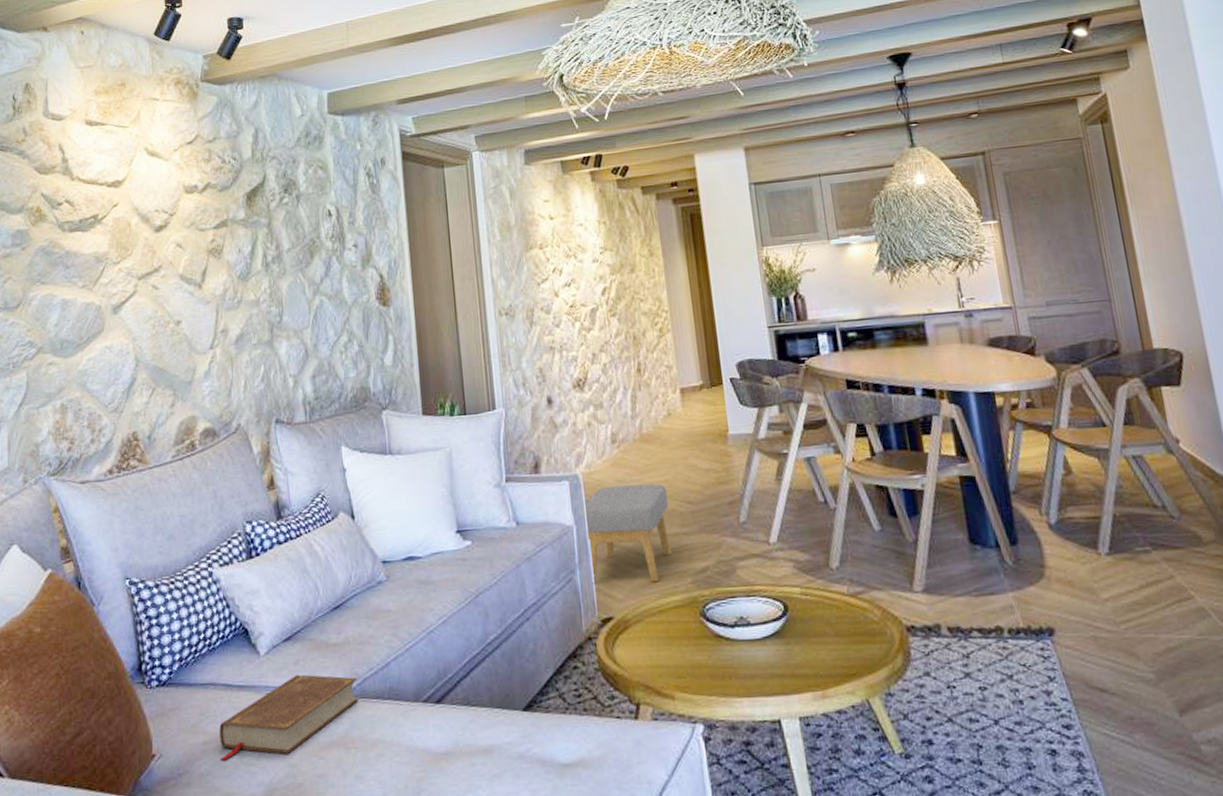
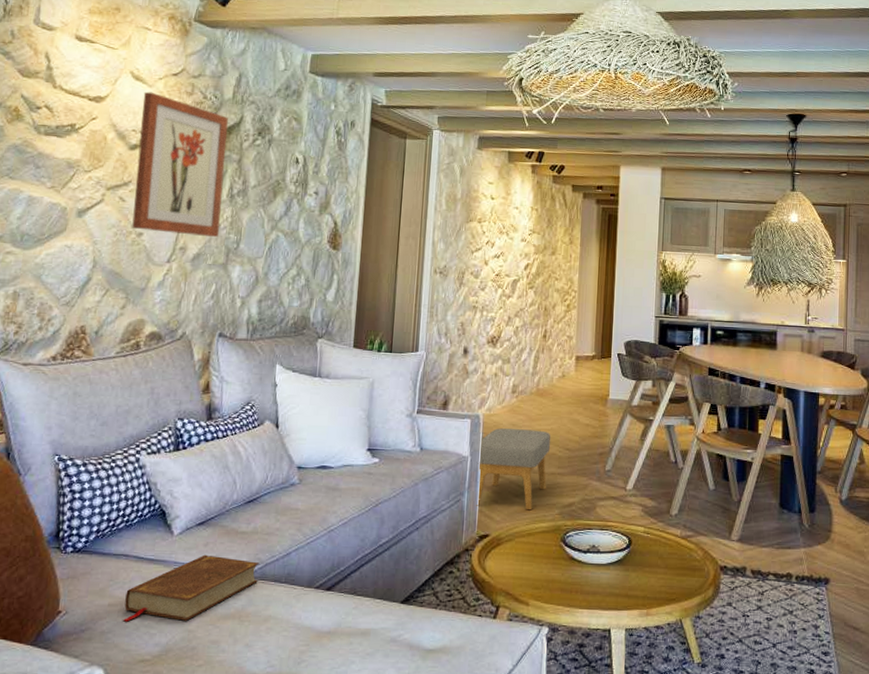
wall art: none [161,166,260,318] -> present [132,91,228,238]

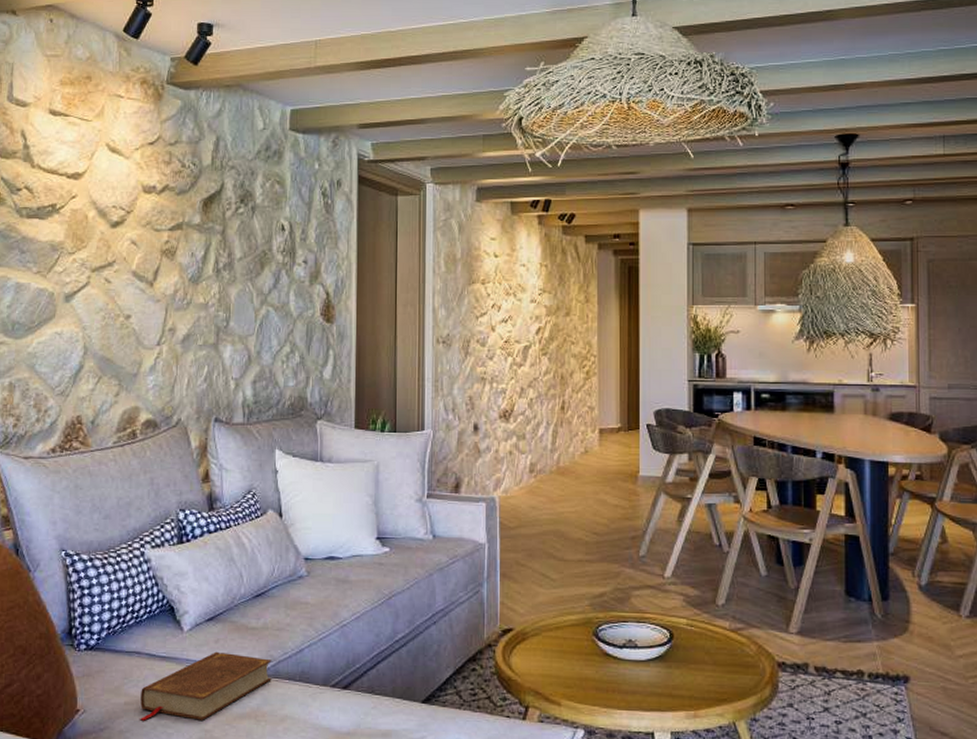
wall art: present [132,91,228,238] -> none [119,164,209,316]
footstool: present [476,428,551,511] -> none [496,512,576,602]

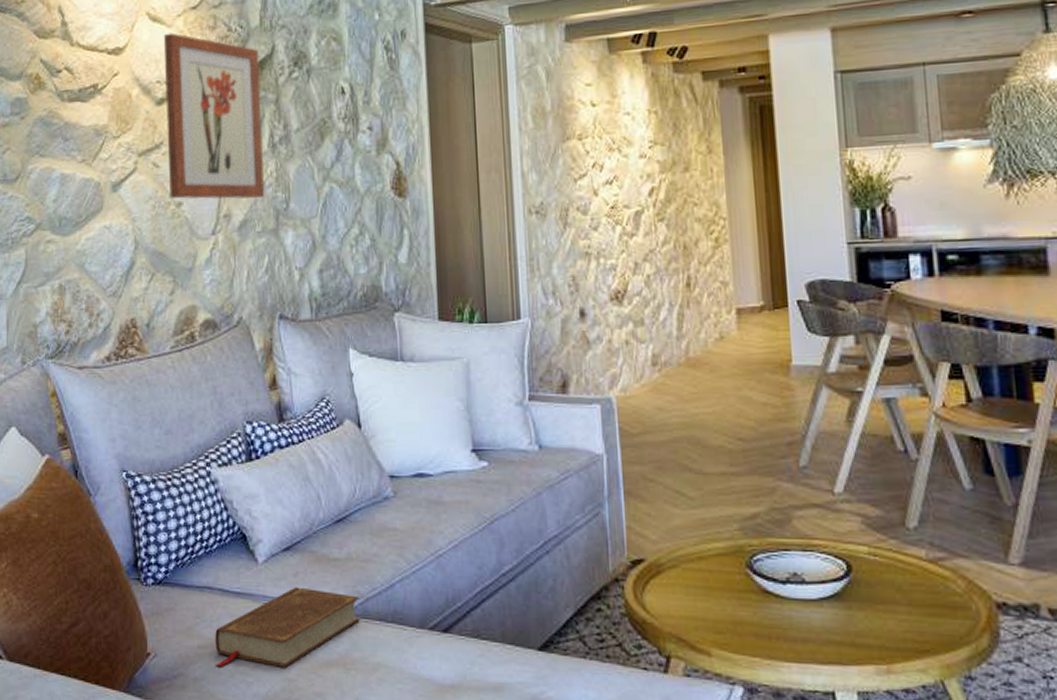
wall art: none [119,164,209,316] -> present [163,32,265,199]

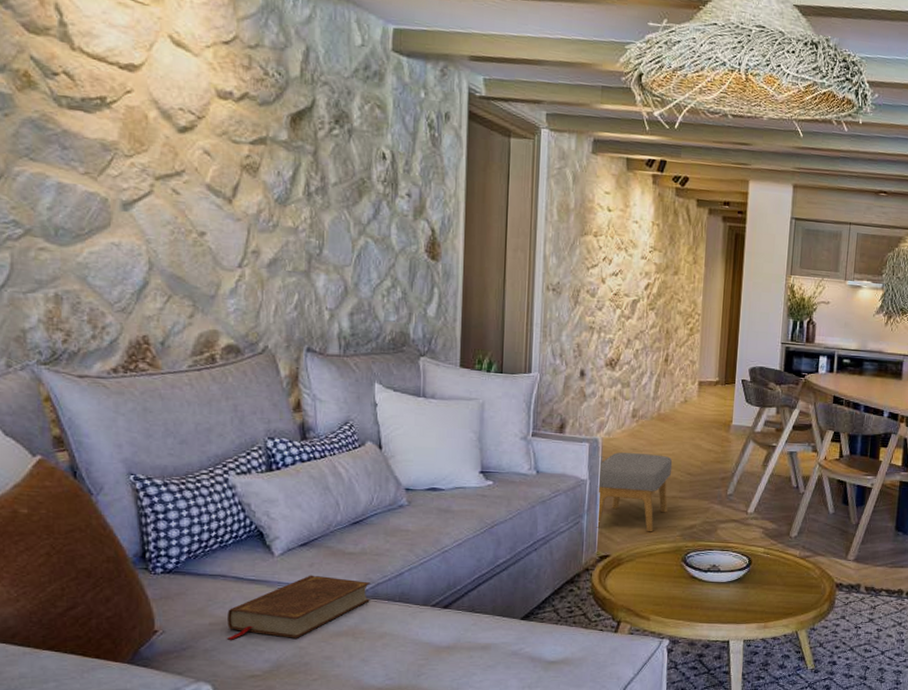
wall art: present [163,32,265,199] -> none [188,61,298,242]
footstool: none [615,414,716,525] -> present [596,452,673,532]

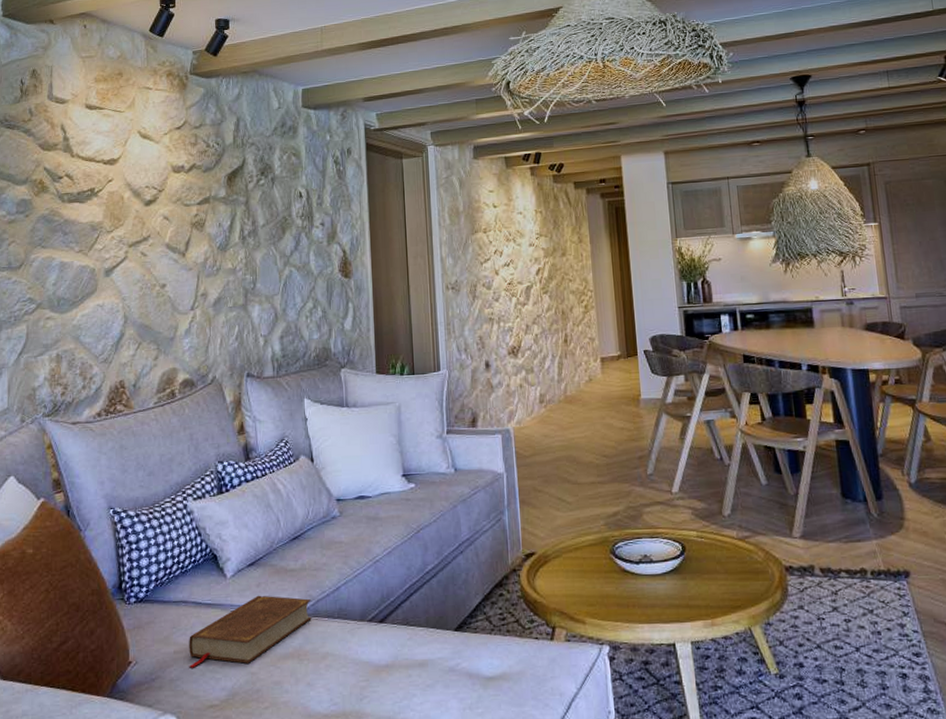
footstool: present [596,452,673,532] -> none [512,439,588,524]

